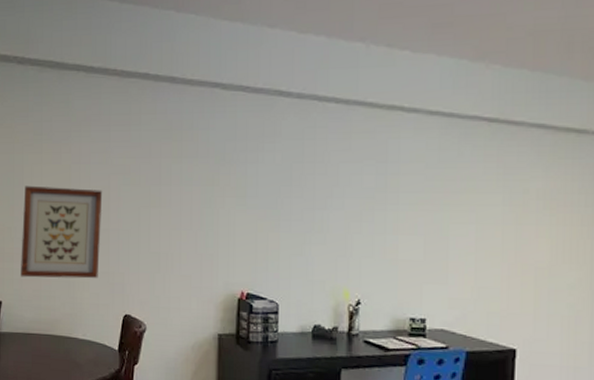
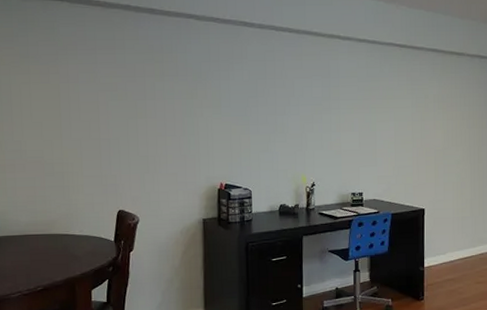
wall art: present [21,185,103,279] -> none [13,103,92,186]

